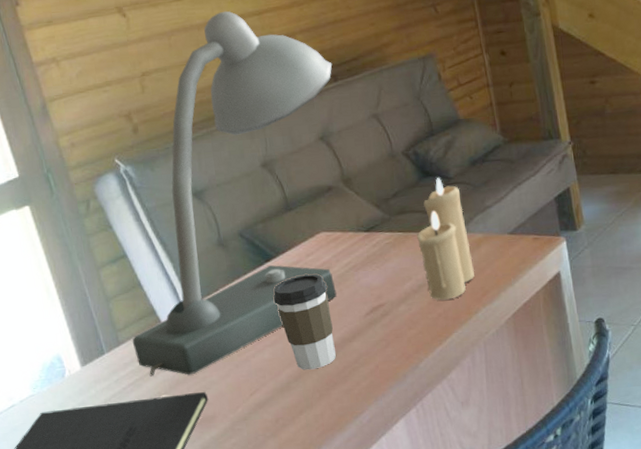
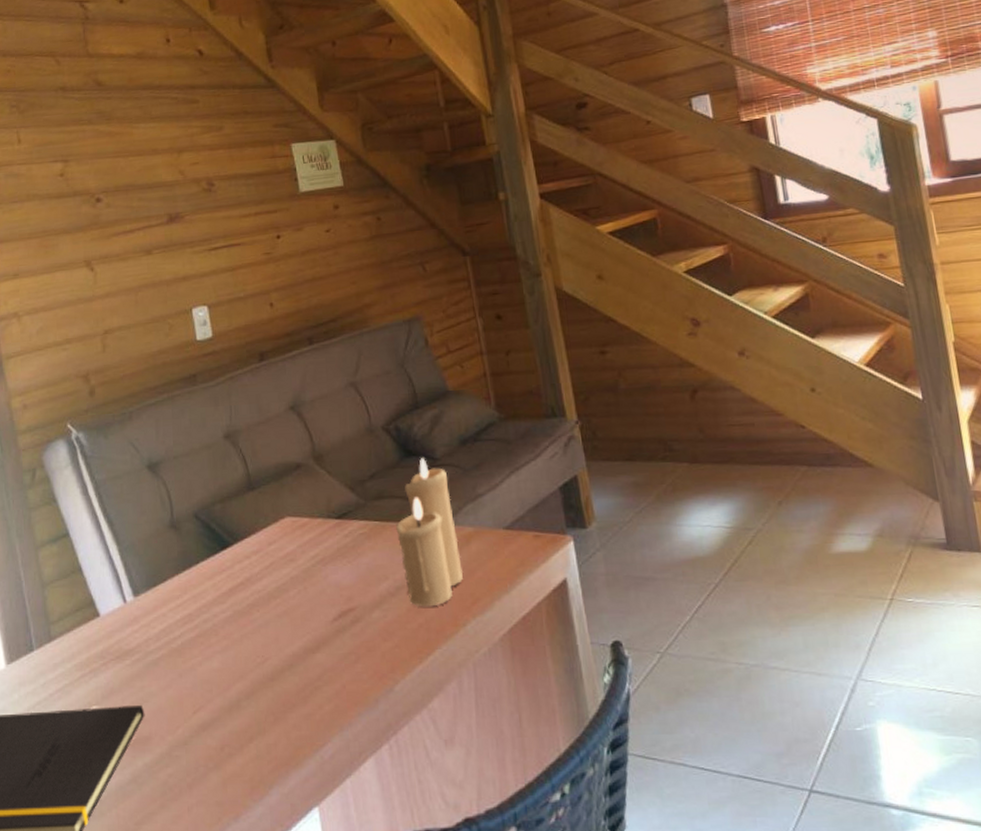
desk lamp: present [132,11,337,377] -> none [65,266,308,683]
coffee cup: present [273,274,336,370] -> none [227,566,296,686]

